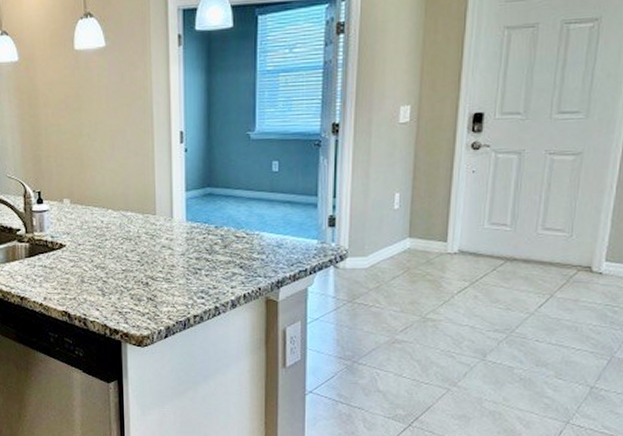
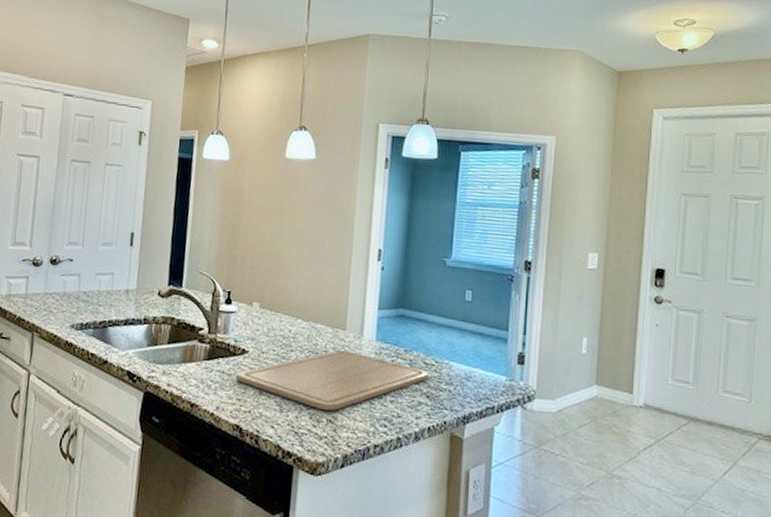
chopping board: none [57,234,241,291] -> present [236,350,429,411]

